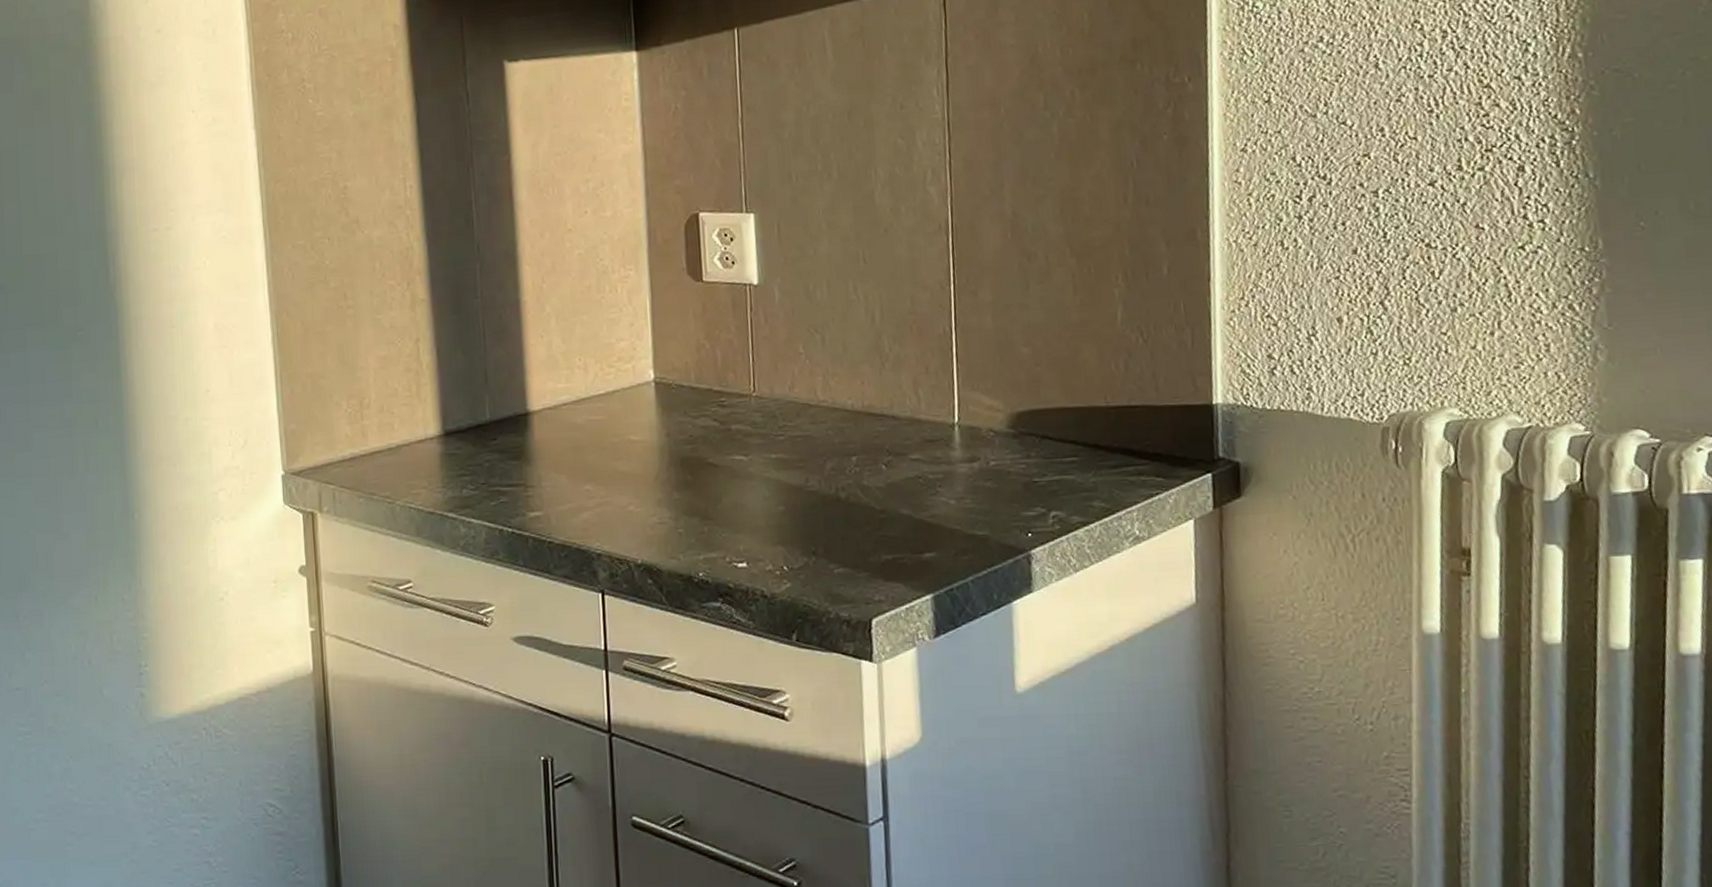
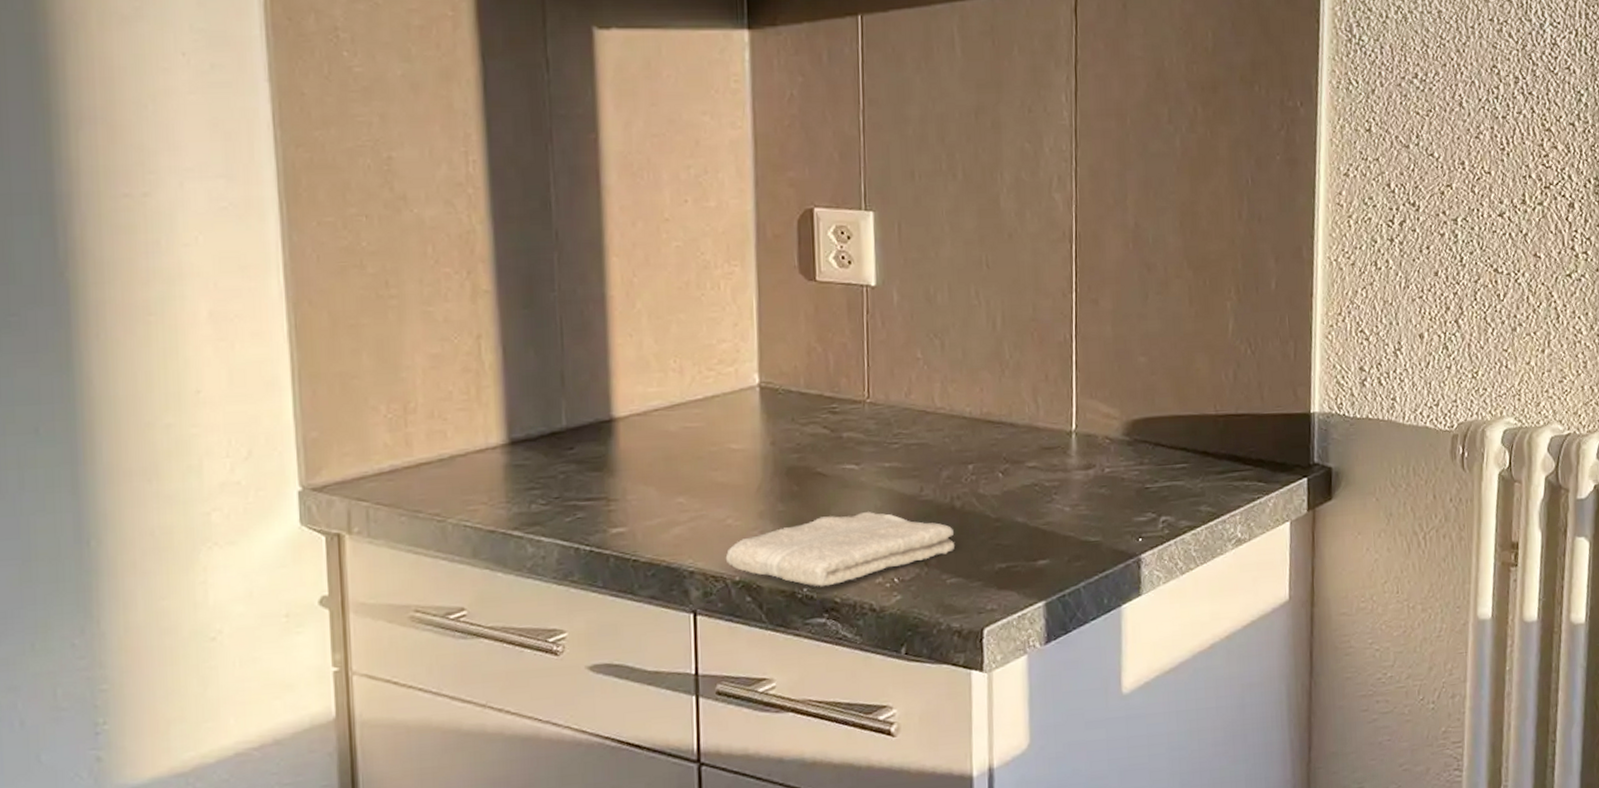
washcloth: none [628,501,842,573] -> present [725,512,956,587]

